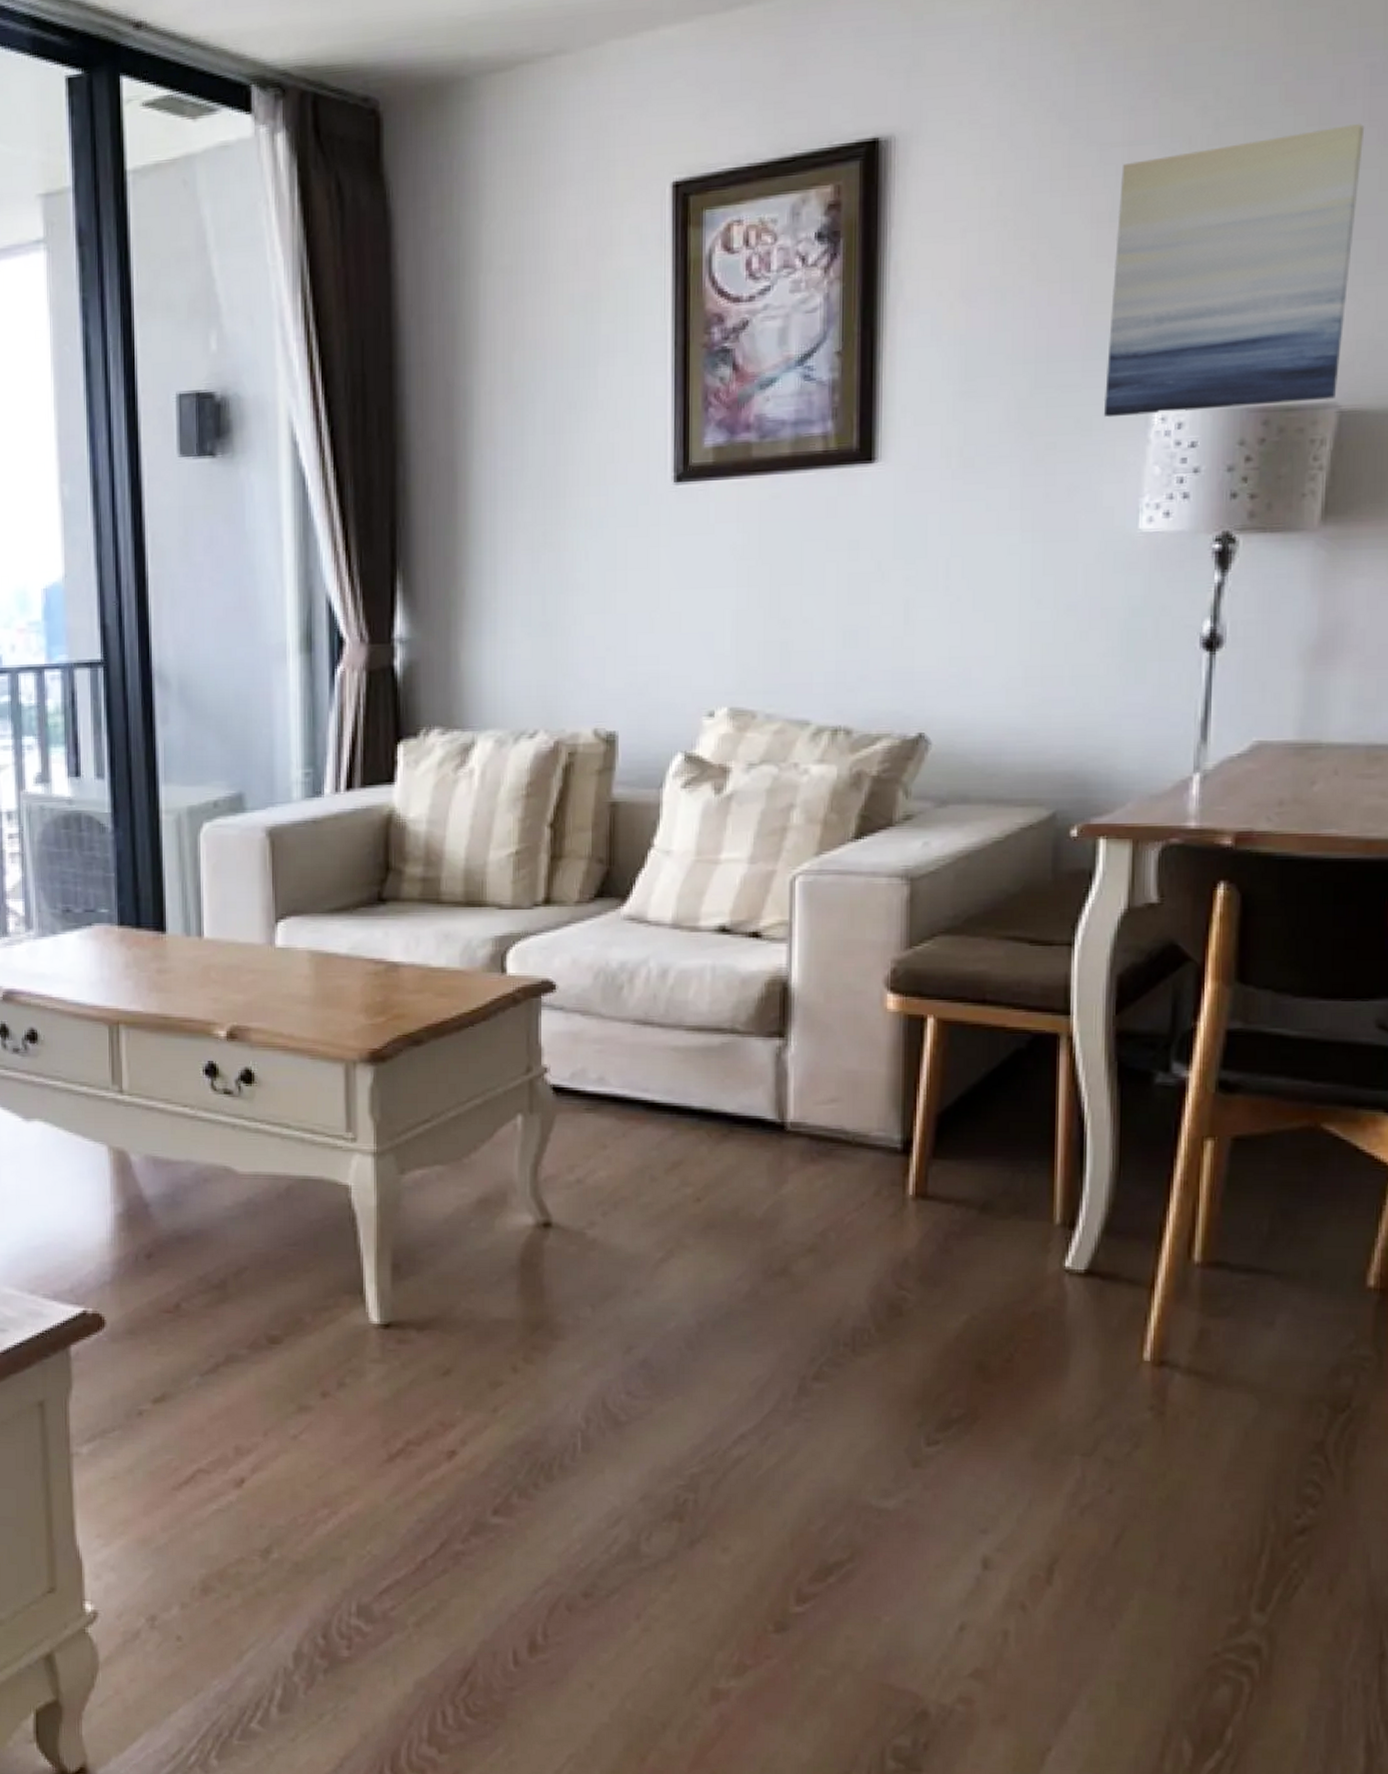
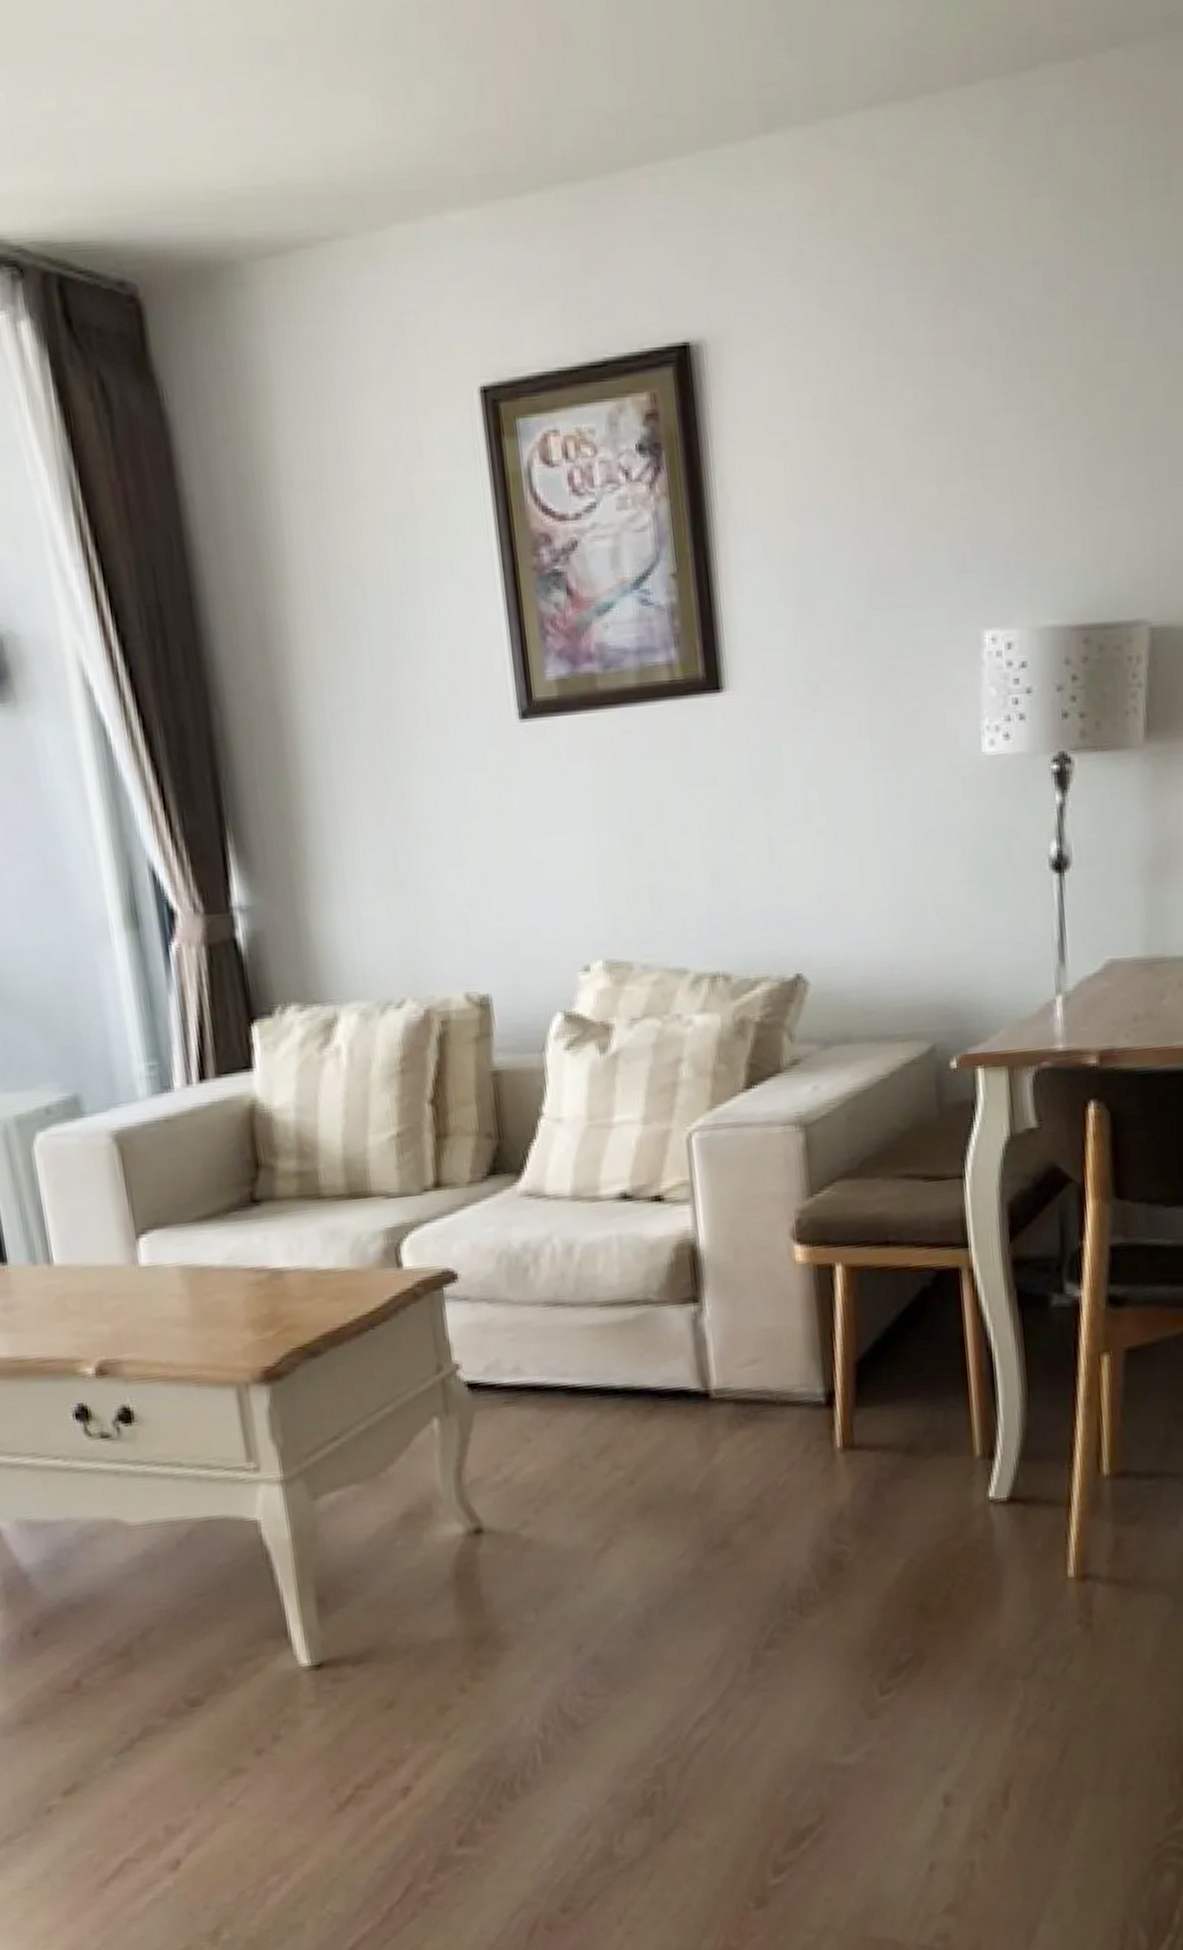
wall art: present [1103,123,1365,418] -> none [930,337,1147,639]

